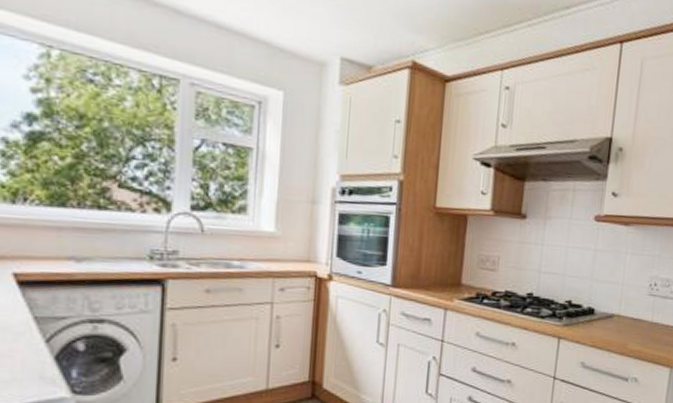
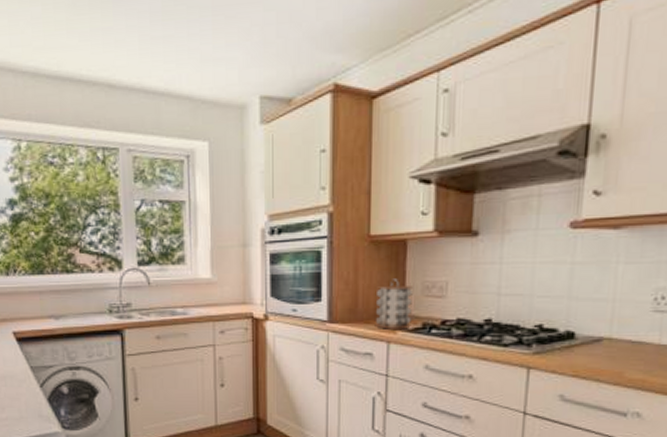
spice rack: none [434,249,470,298] -> present [375,278,413,329]

